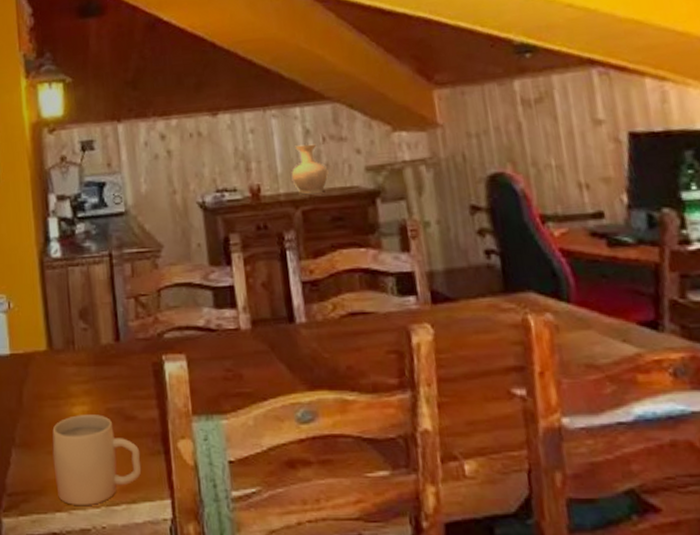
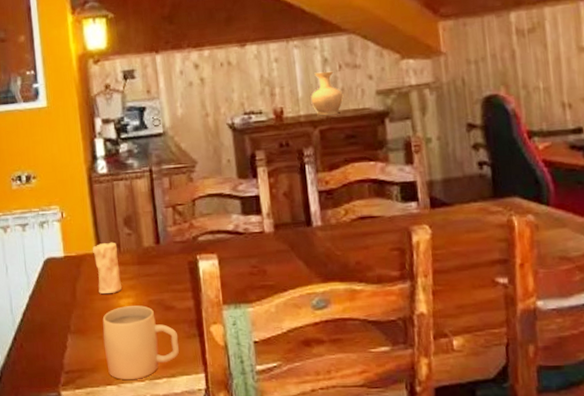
candle: none [42,338,76,399] -> present [92,242,122,294]

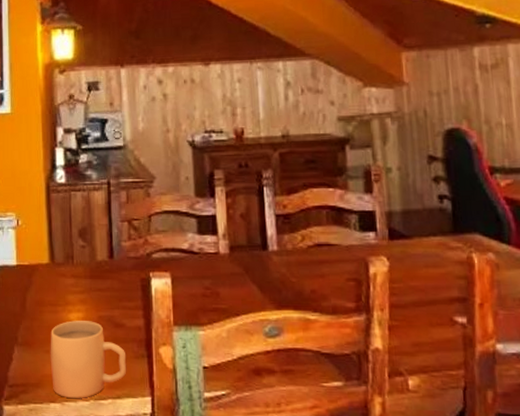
candle: present [92,242,122,294] -> none [45,253,73,306]
vase: present [312,71,343,117] -> none [273,94,304,139]

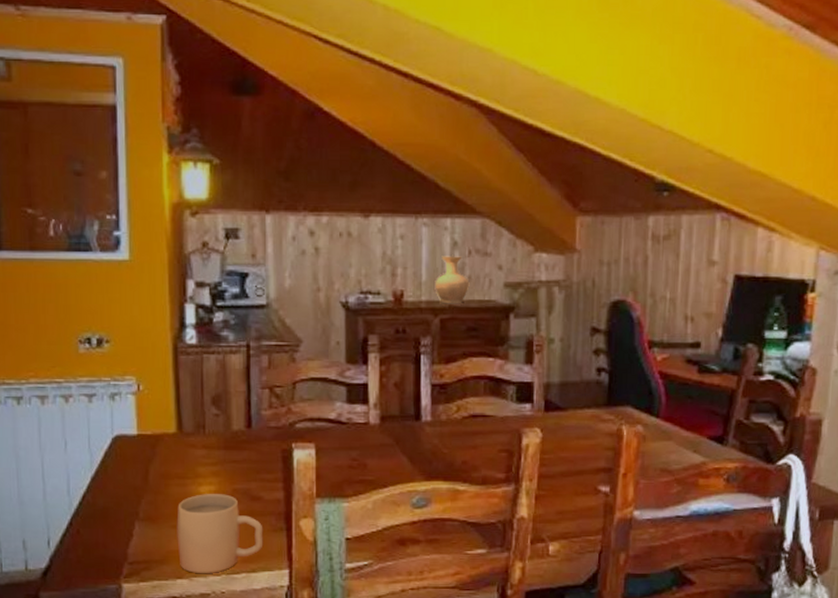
vase: none [273,94,304,139] -> present [436,256,469,304]

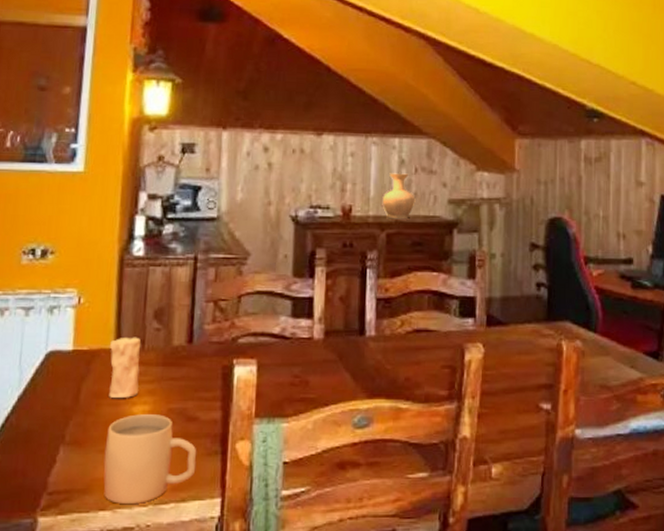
candle: none [171,422,204,479] -> present [109,337,141,398]

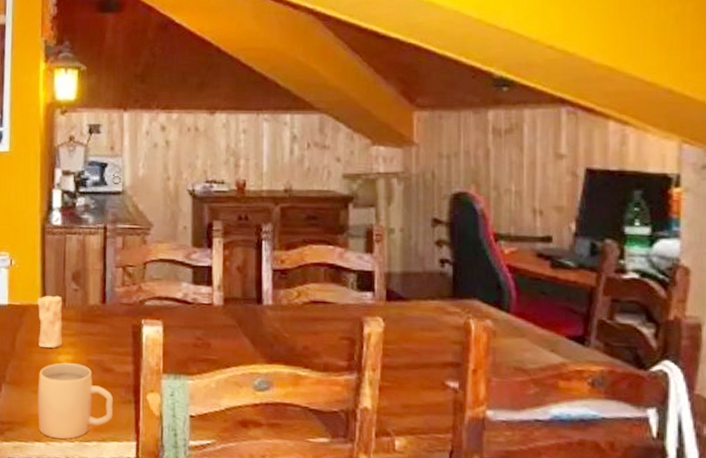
vase: present [383,173,414,220] -> none [276,148,308,194]

